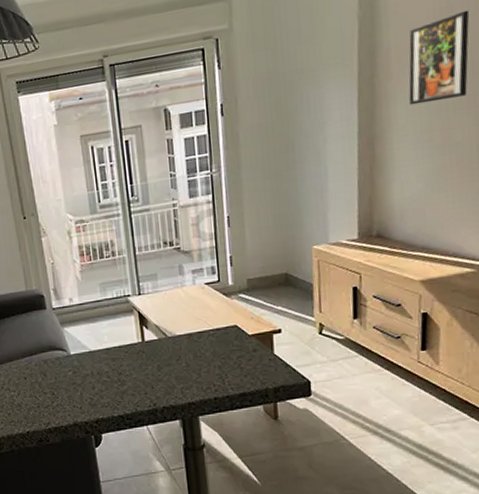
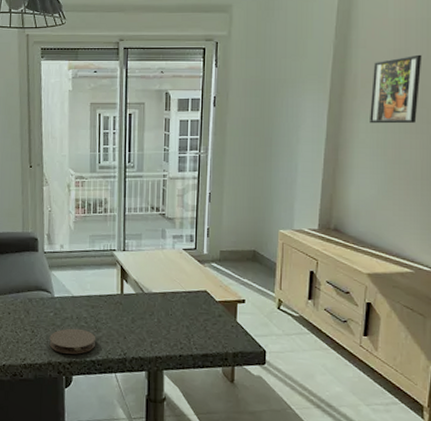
coaster: none [71,384,123,412] -> present [49,328,96,354]

